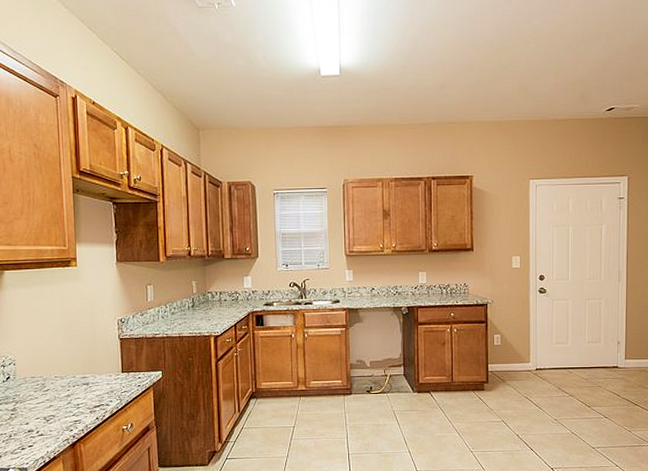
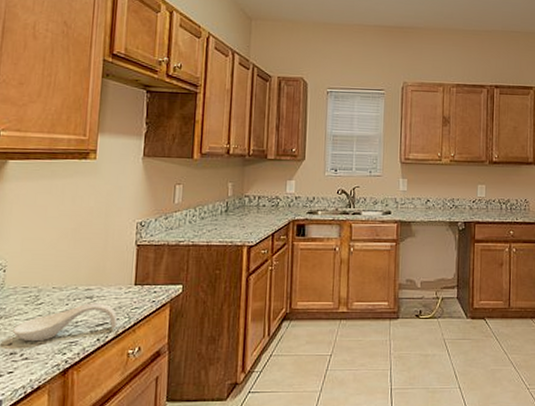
spoon rest: none [28,388,112,421] -> present [13,303,118,342]

